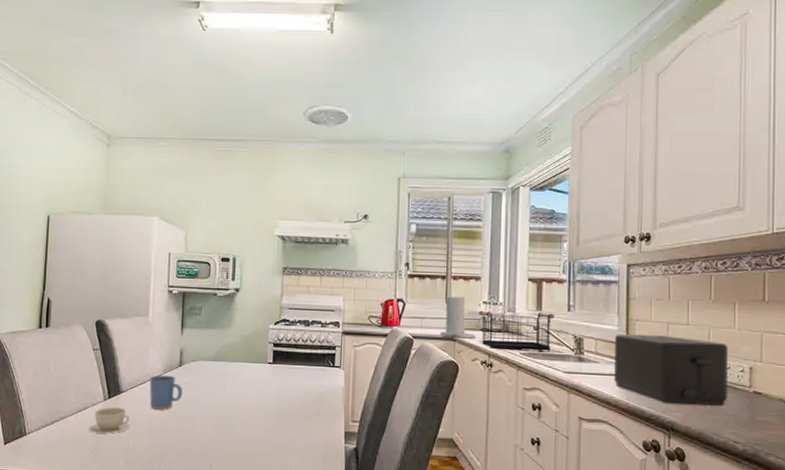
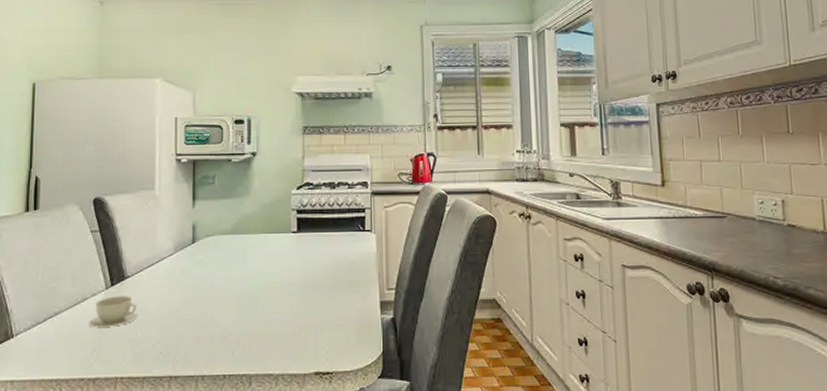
mug: present [149,375,183,410] -> none [158,254,198,294]
paper towel: present [440,296,476,339] -> none [475,147,512,191]
dish rack: present [479,310,554,351] -> none [513,158,589,199]
toaster: present [614,334,729,407] -> none [650,174,765,245]

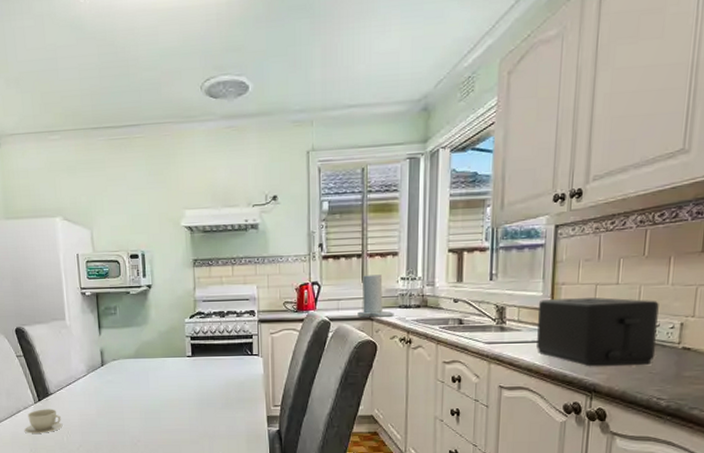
paper towel: none [475,147,512,191] -> present [357,274,394,318]
toaster: none [650,174,765,245] -> present [537,297,659,367]

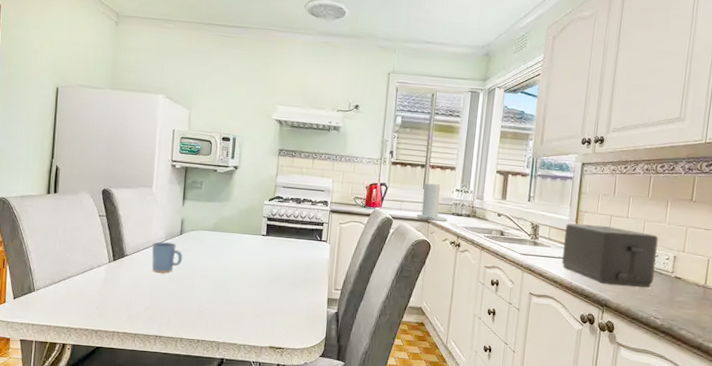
teacup: present [24,409,63,433] -> none [93,269,133,293]
mug: none [74,375,108,408] -> present [151,241,183,273]

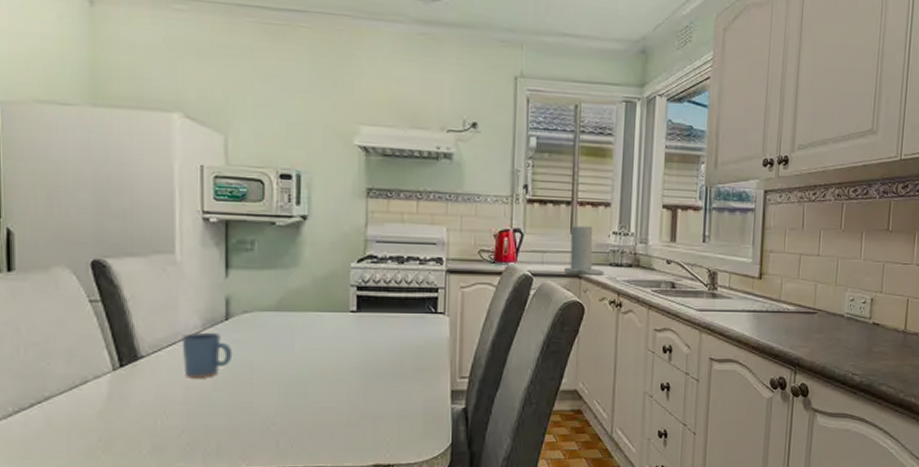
toaster: present [562,223,658,289] -> none [746,267,854,340]

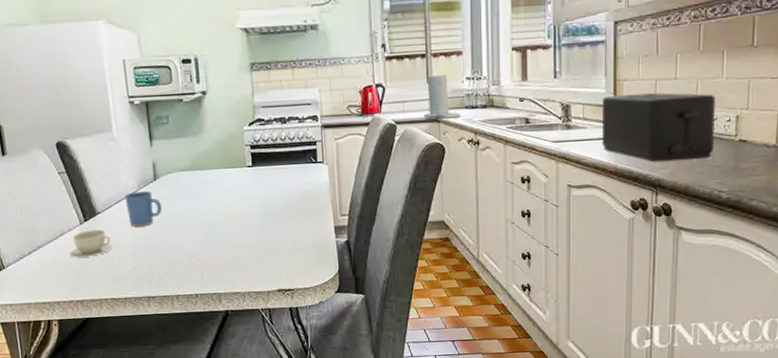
teacup: none [91,379,157,415] -> present [69,229,113,258]
toaster: none [746,267,854,340] -> present [601,92,715,163]

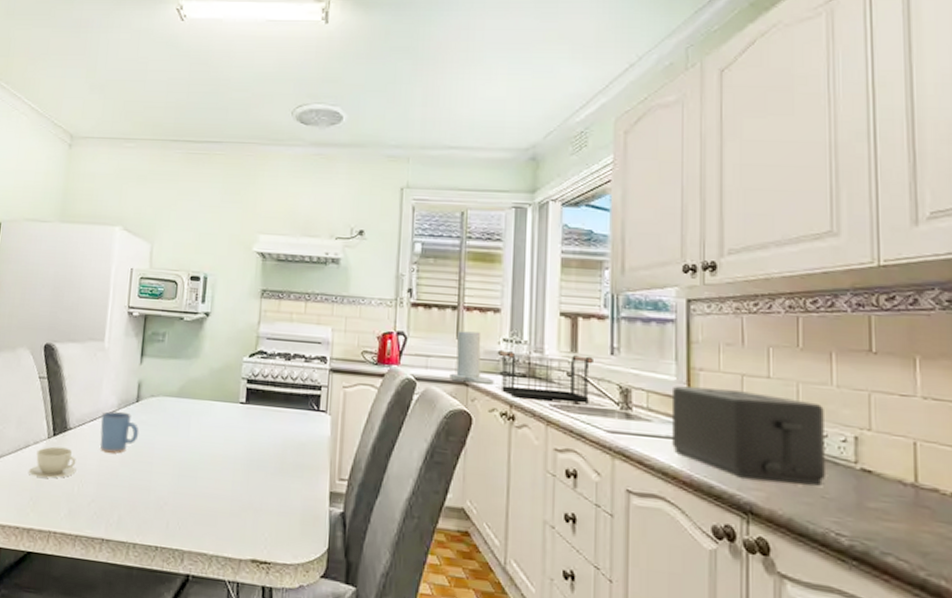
dish rack: none [463,82,540,126] -> present [498,349,593,404]

